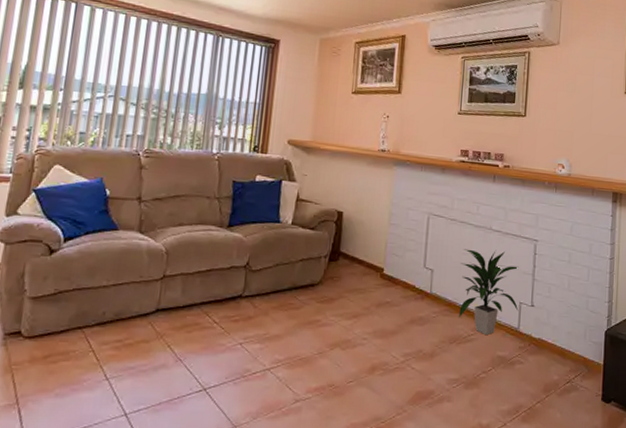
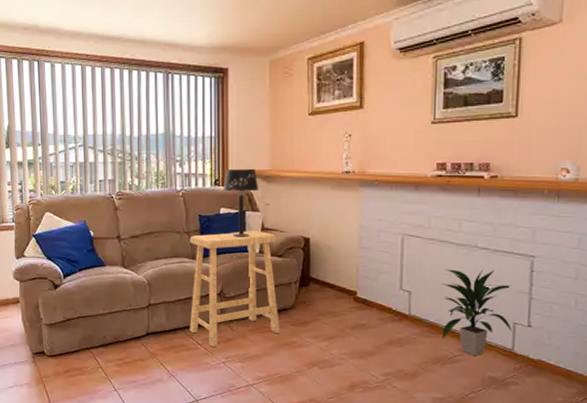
stool: none [206,200,312,327] -> present [189,230,280,348]
table lamp: none [261,137,298,207] -> present [223,168,259,237]

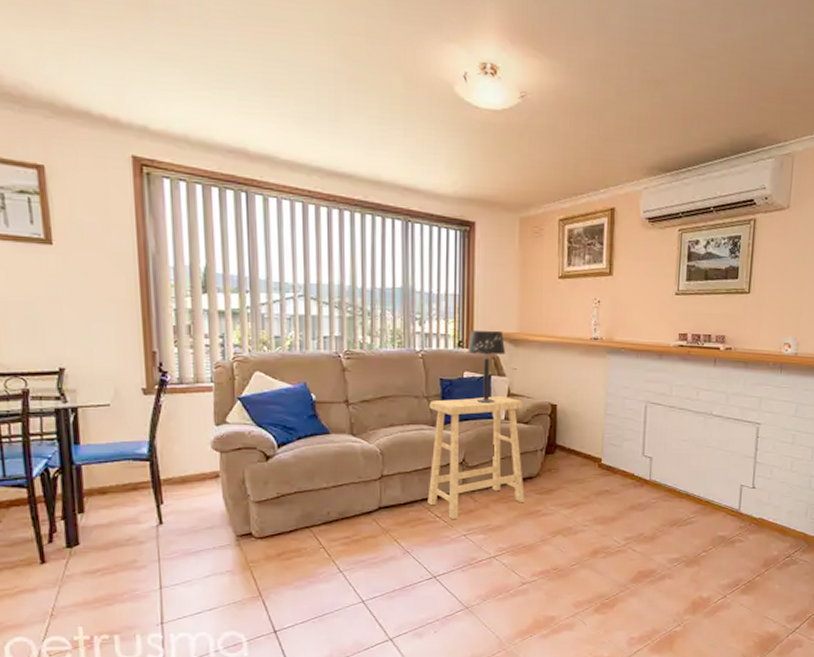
indoor plant: present [442,268,513,357] -> none [679,435,741,518]

